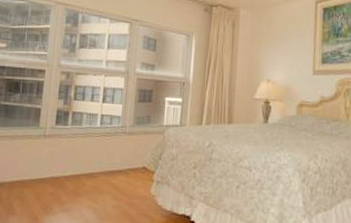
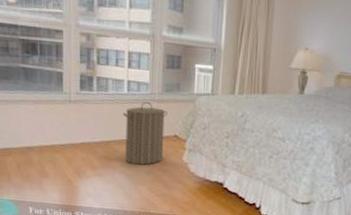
laundry hamper: none [93,135,137,199] -> present [122,102,167,165]

